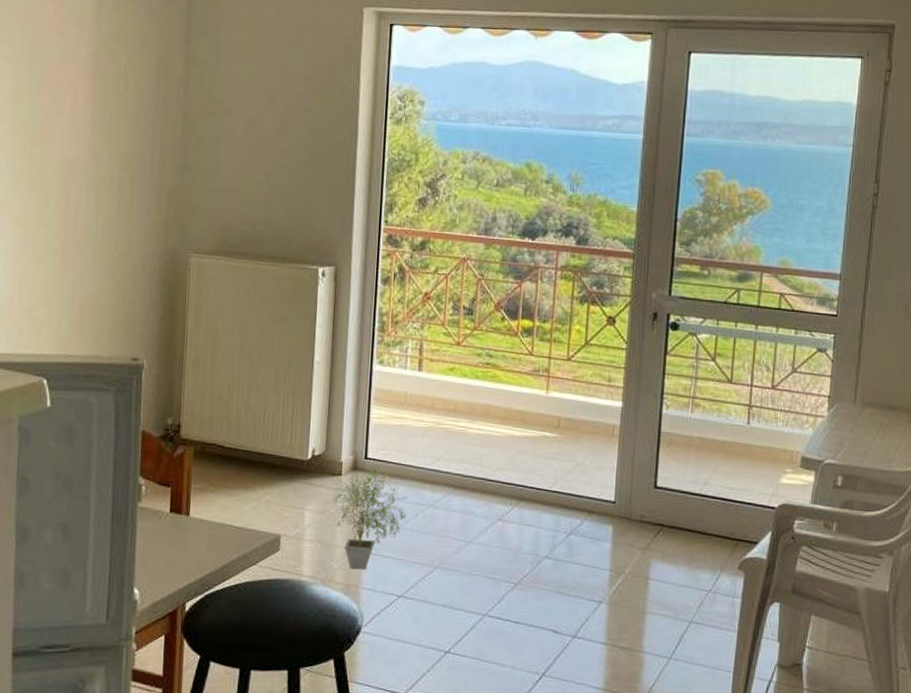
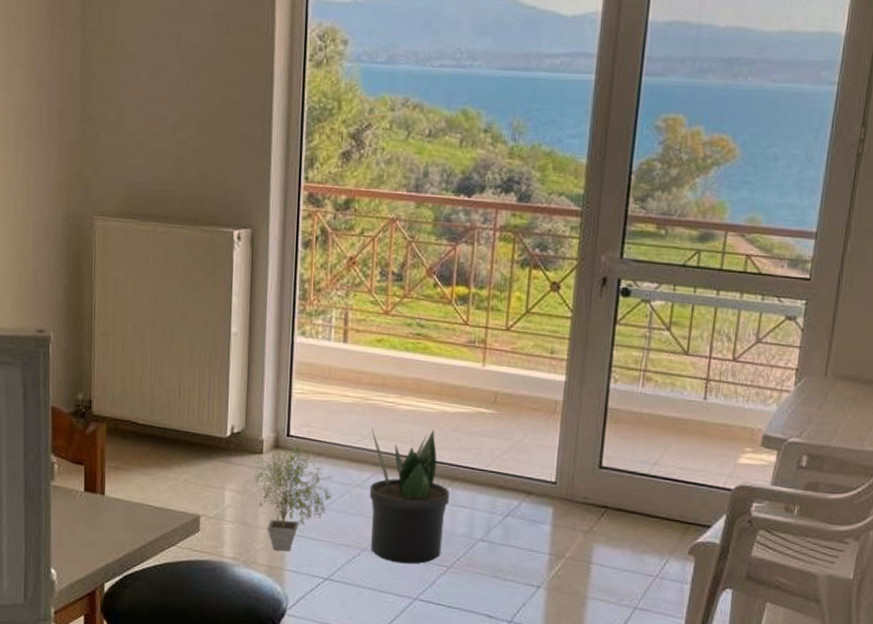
planter: none [441,451,517,581] -> present [369,428,450,564]

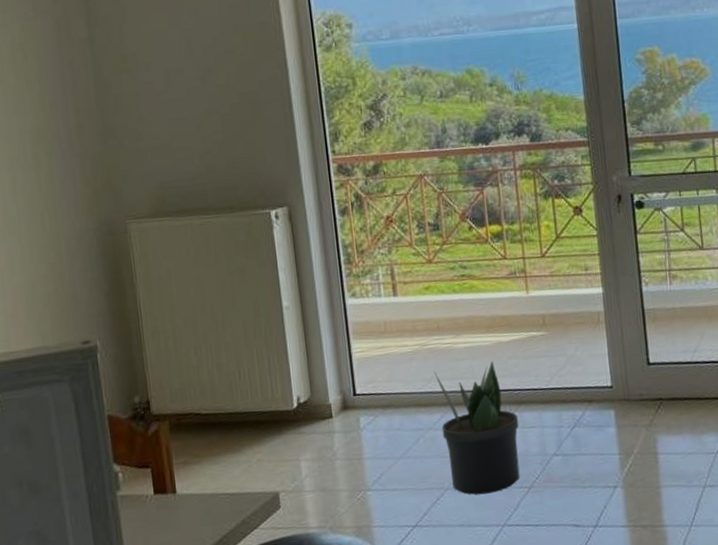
potted plant: present [252,444,333,552] -> none [323,400,408,510]

